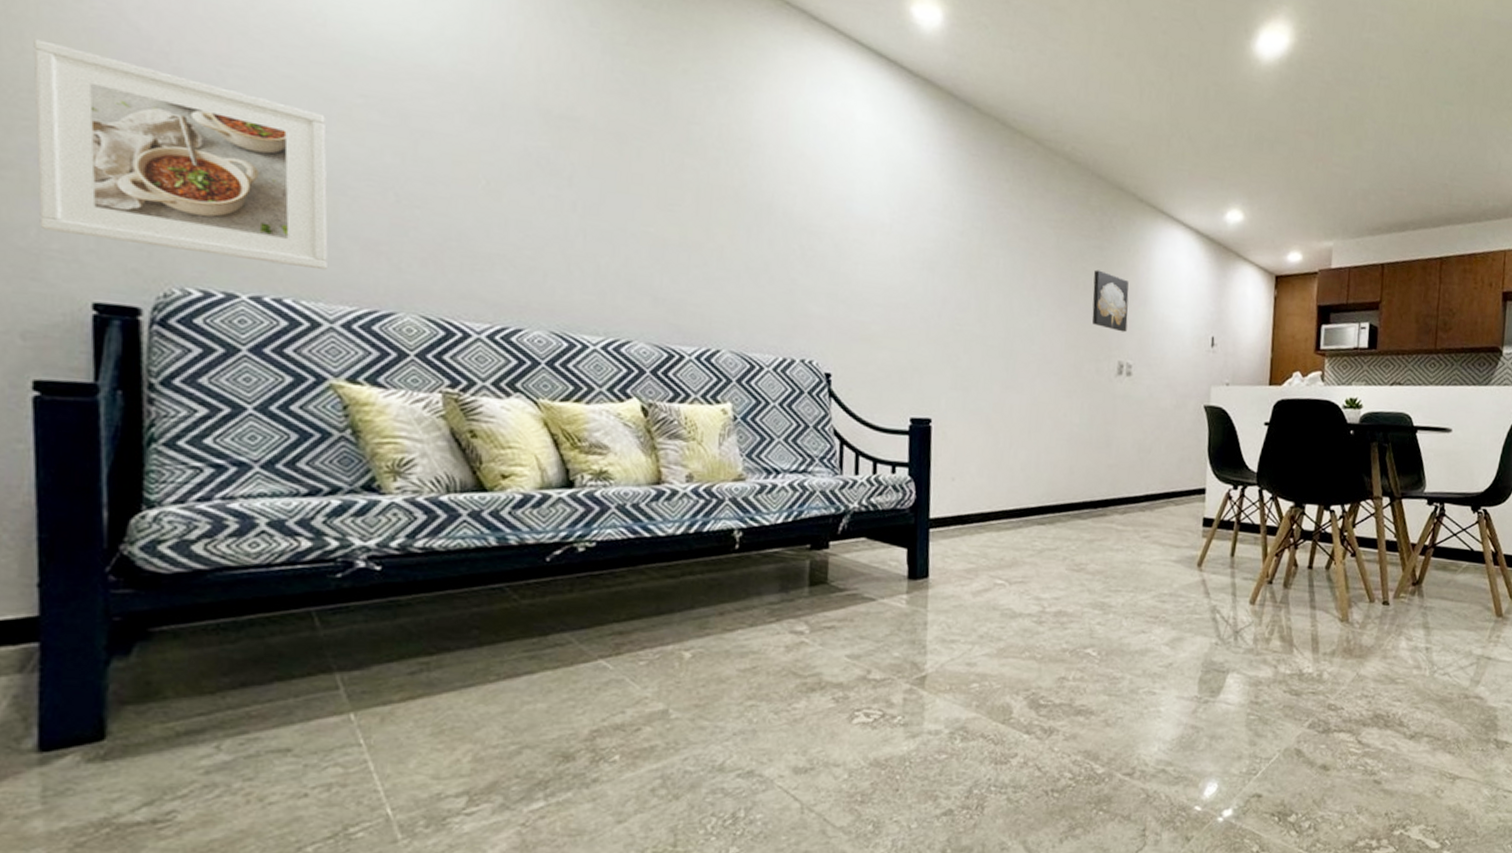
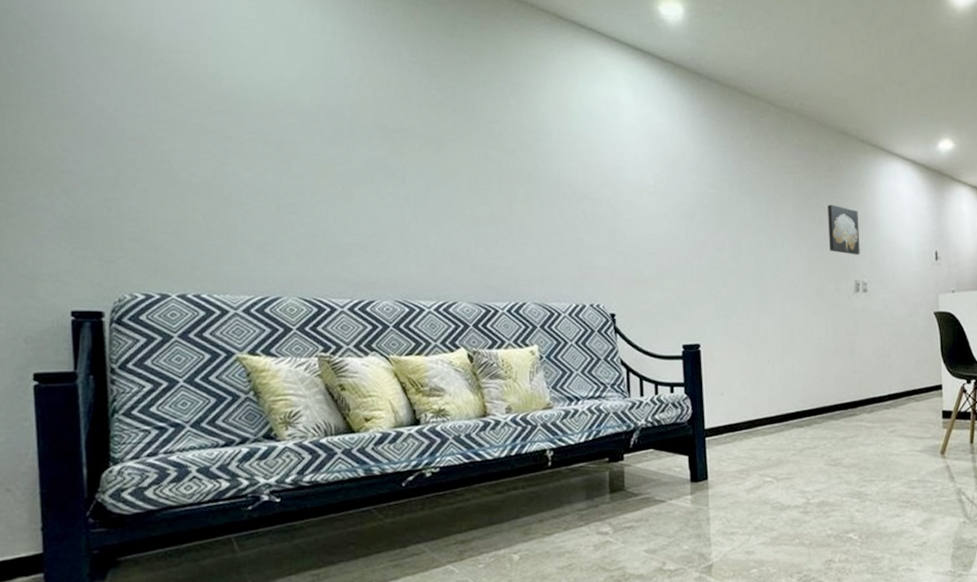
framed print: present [33,39,328,271] -> none [26,120,231,270]

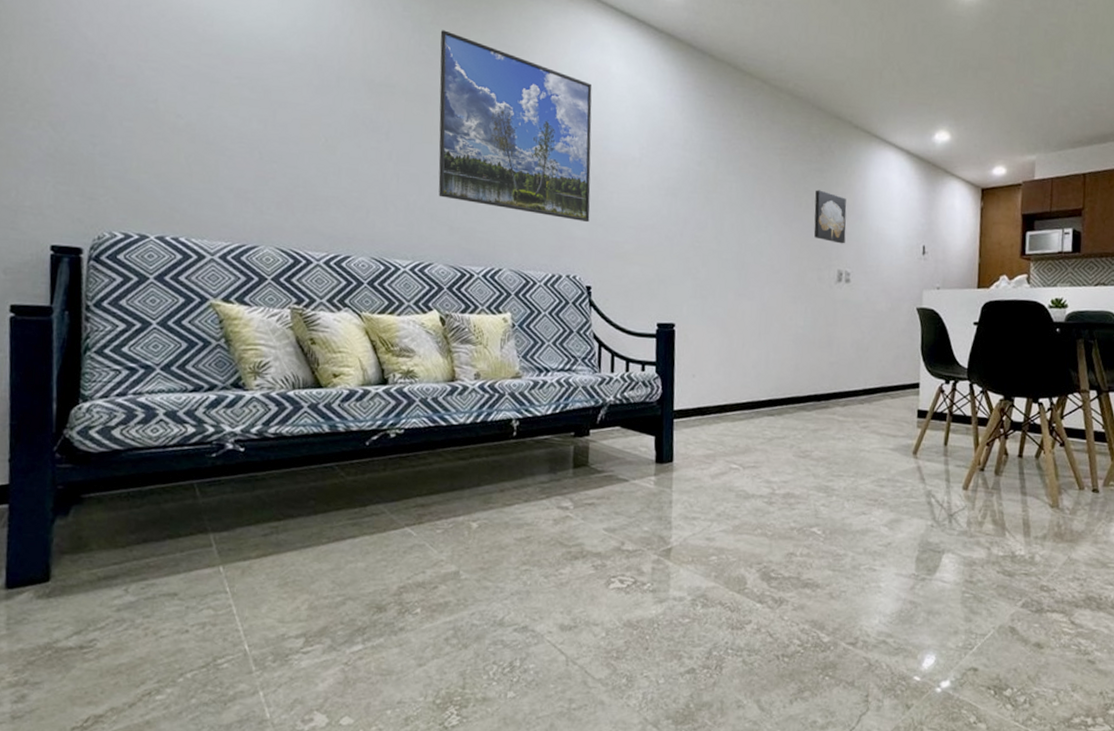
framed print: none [449,73,609,252] -> present [438,30,592,223]

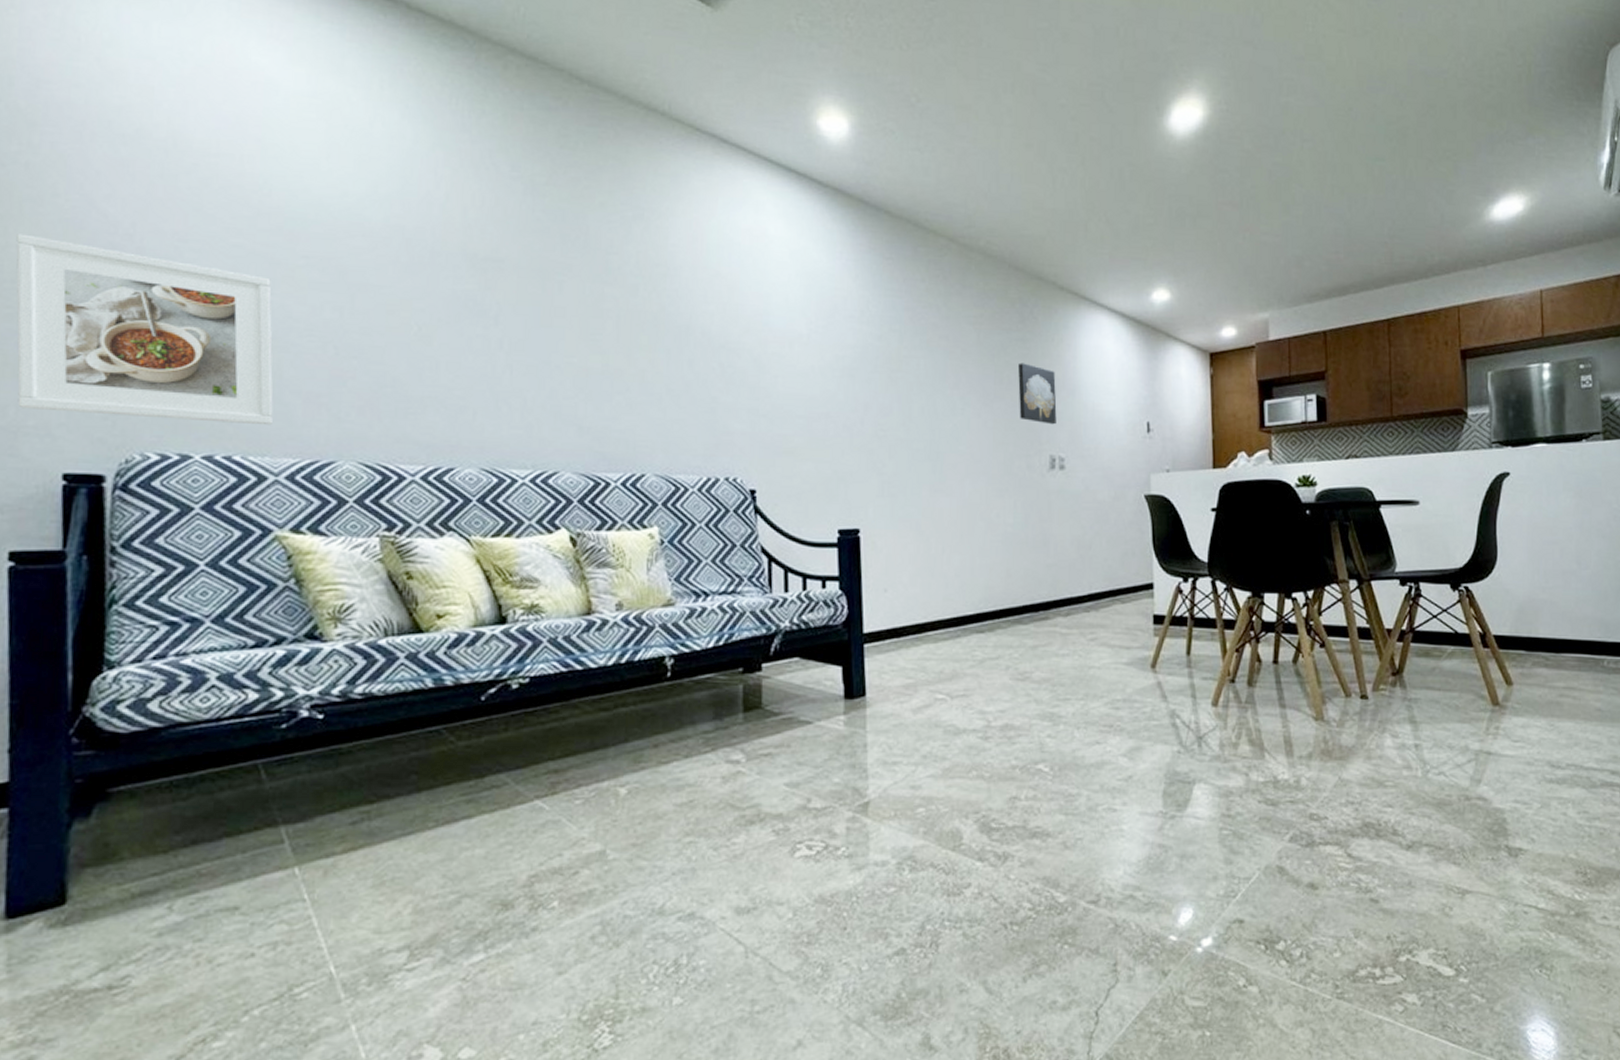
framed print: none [17,51,212,215] -> present [16,234,274,426]
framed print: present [438,30,592,223] -> none [558,192,751,414]

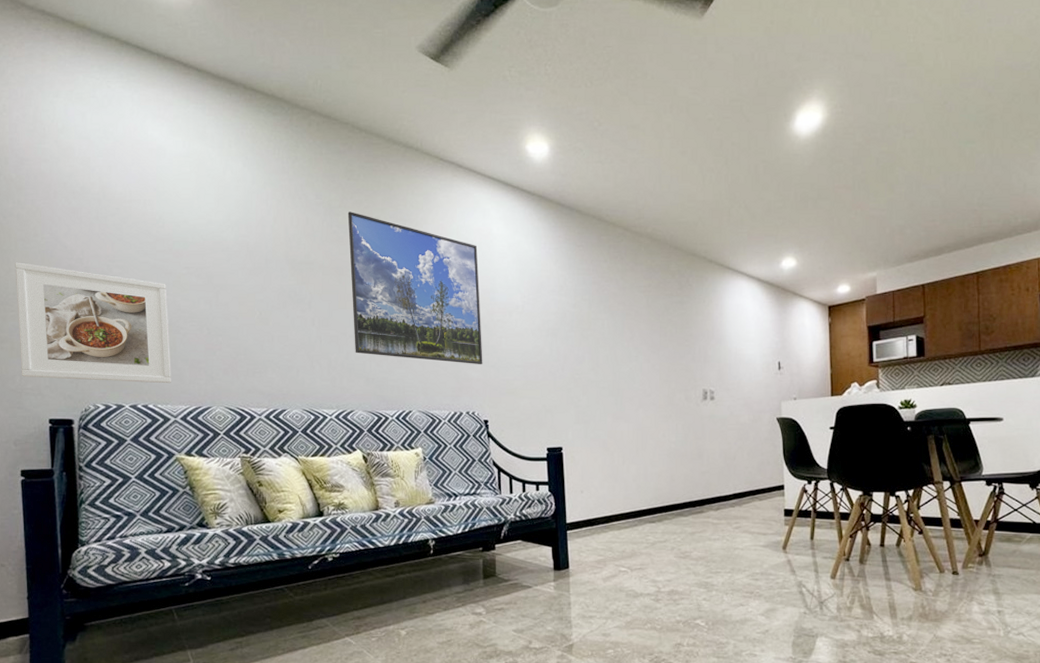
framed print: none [558,192,751,414] -> present [347,212,483,365]
wall art: present [1018,363,1057,425] -> none [678,320,708,366]

